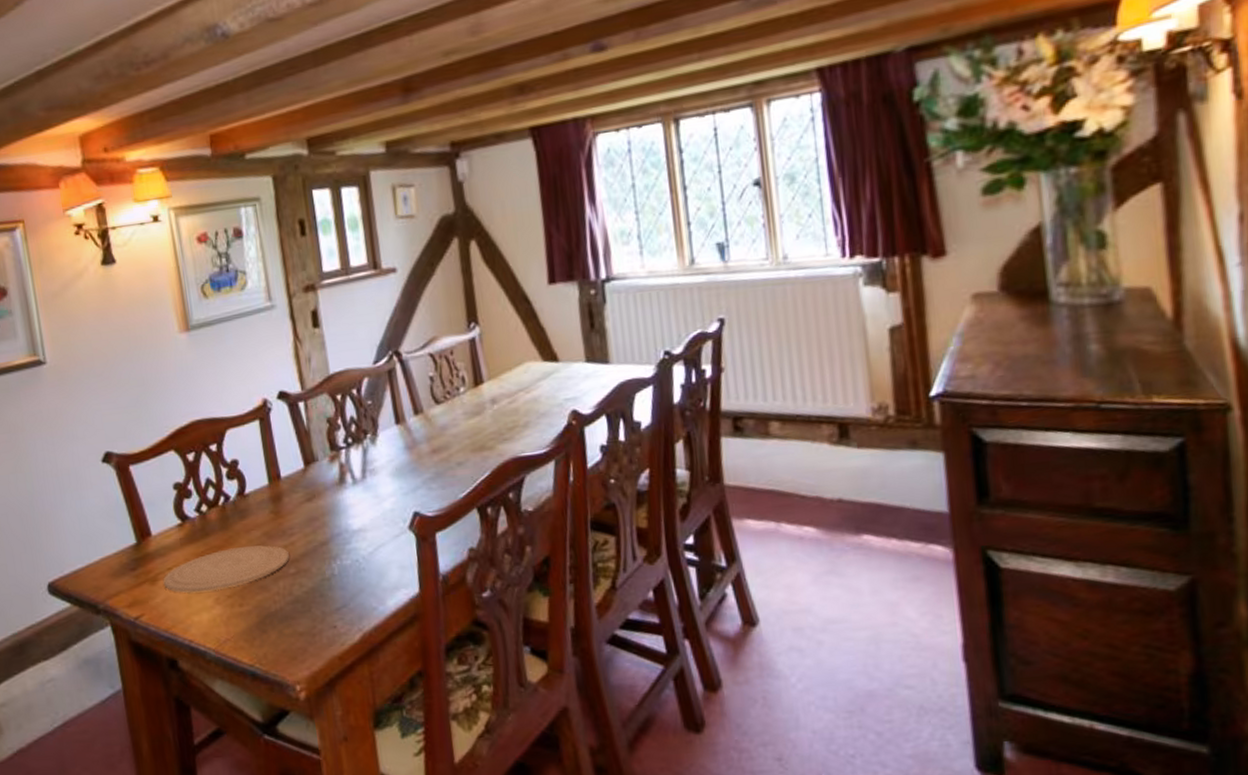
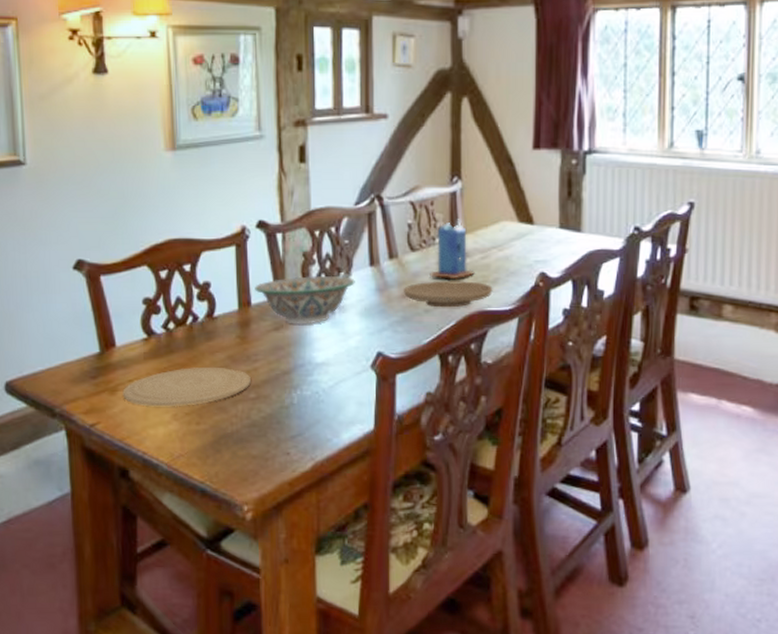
decorative bowl: none [282,437,383,493] -> present [255,275,355,325]
plate: none [432,428,525,459] -> present [403,281,493,308]
candle: none [458,365,504,430] -> present [430,219,475,280]

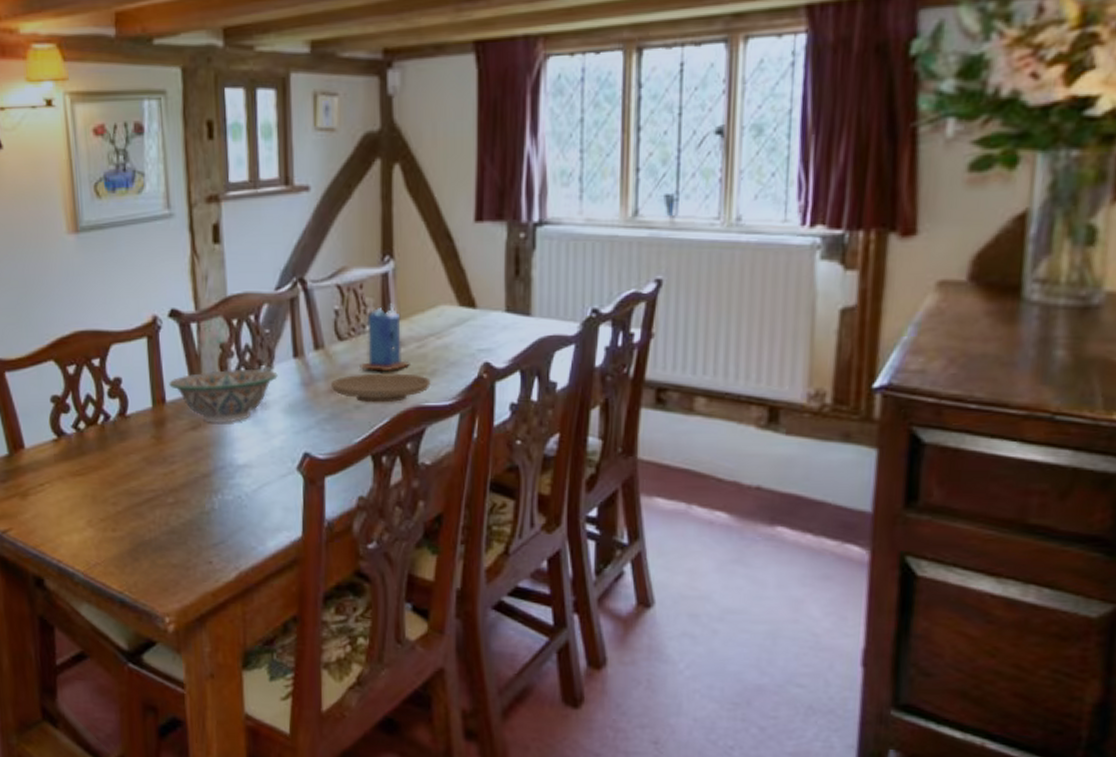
plate: present [122,366,251,407] -> none [34,469,168,513]

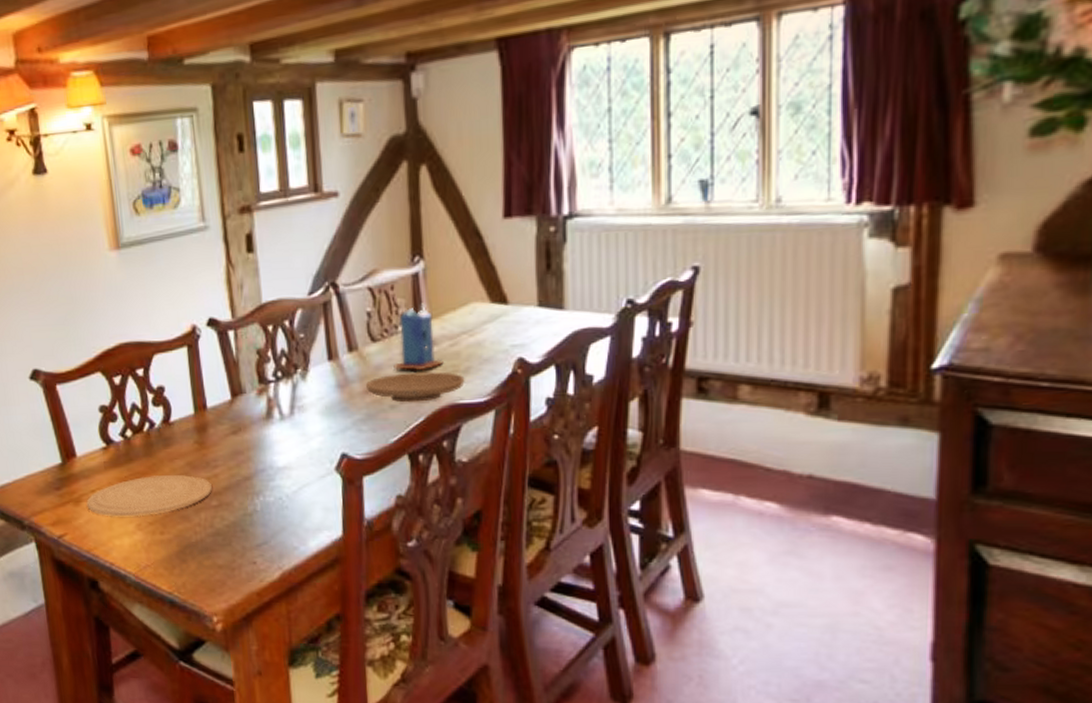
plate: none [34,469,168,513] -> present [86,474,212,517]
decorative bowl: present [169,368,278,423] -> none [209,372,314,427]

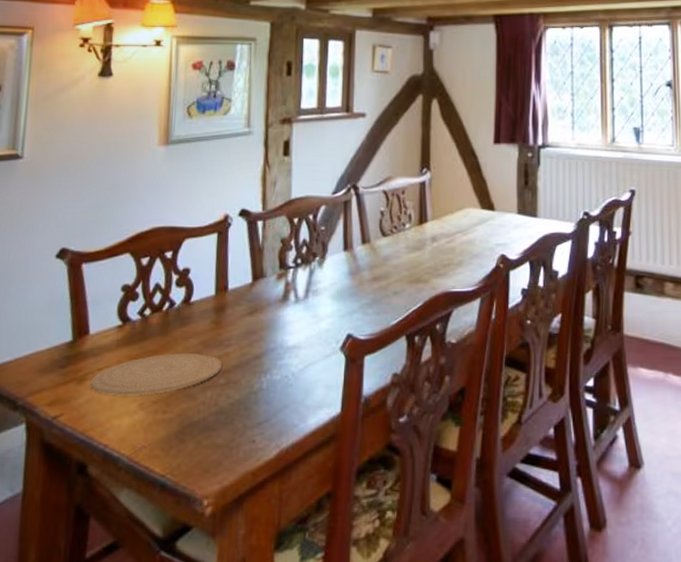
plate: present [365,372,465,403] -> none [374,264,457,290]
candle: present [393,303,444,371] -> none [399,206,441,263]

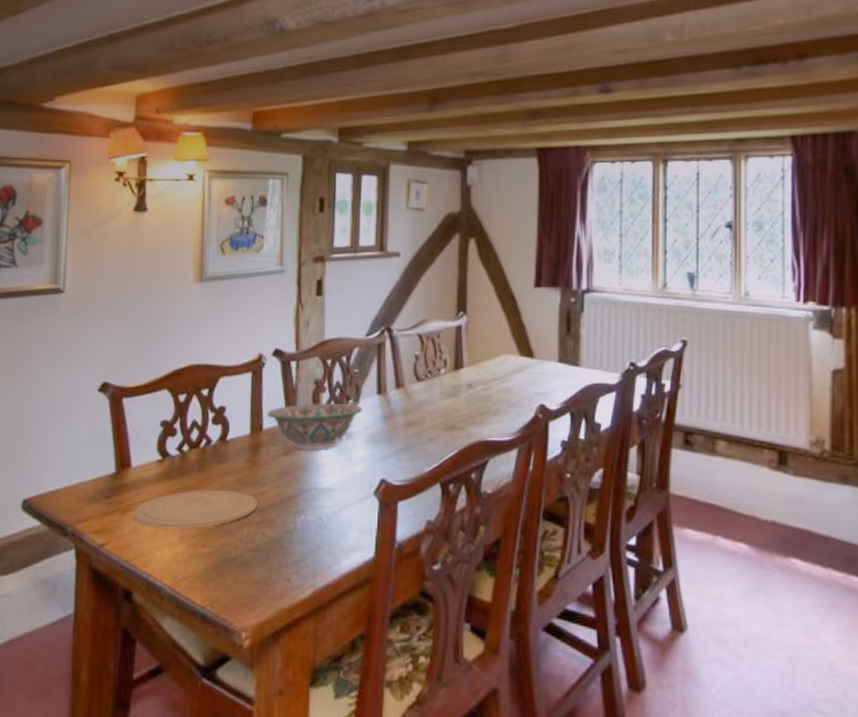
decorative bowl: none [232,260,329,309] -> present [267,402,363,450]

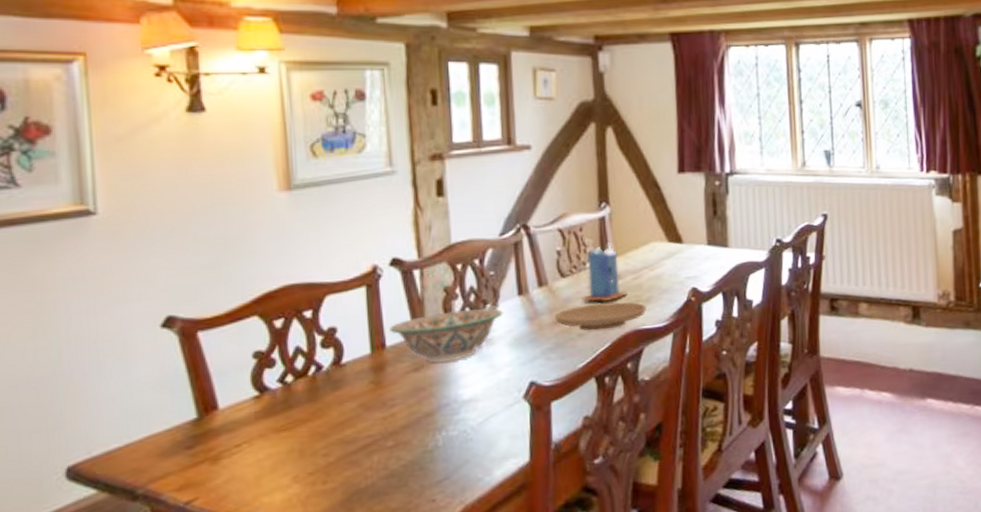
plate: present [133,489,257,529] -> none [228,417,388,472]
plate: none [408,410,494,437] -> present [554,302,647,331]
candle: none [434,351,477,410] -> present [582,243,628,302]

